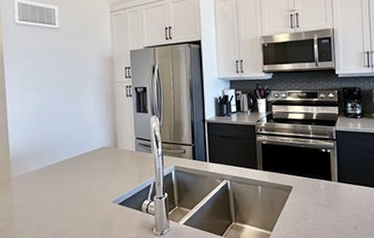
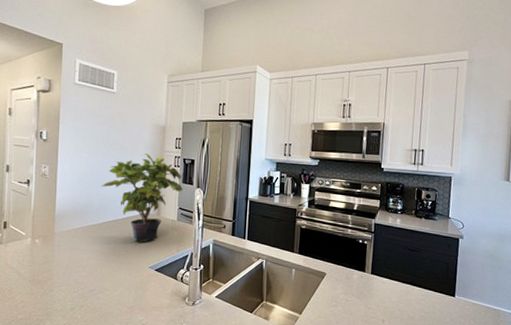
potted plant: none [55,86,139,178] -> present [102,153,184,242]

